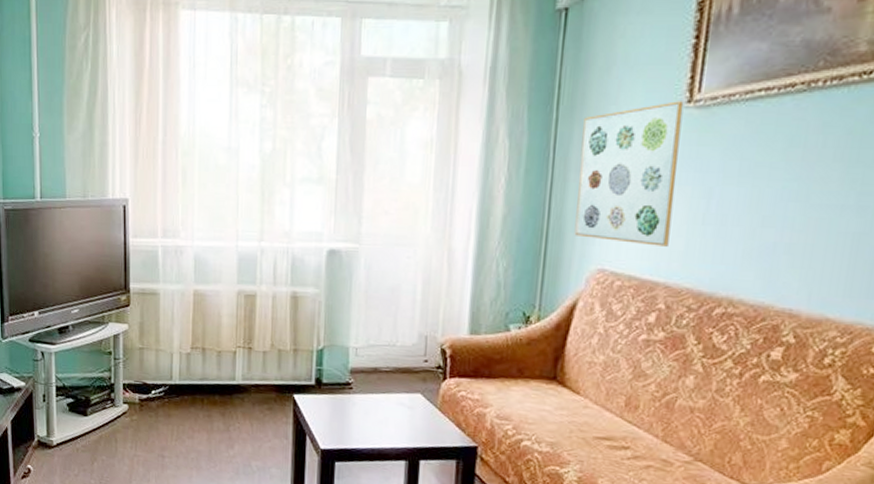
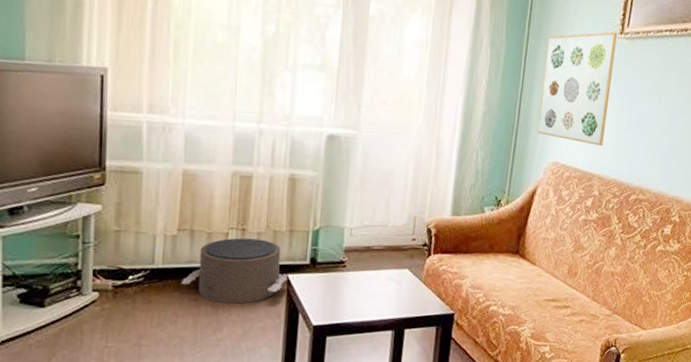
pouf: none [195,356,294,423] -> present [180,238,289,304]

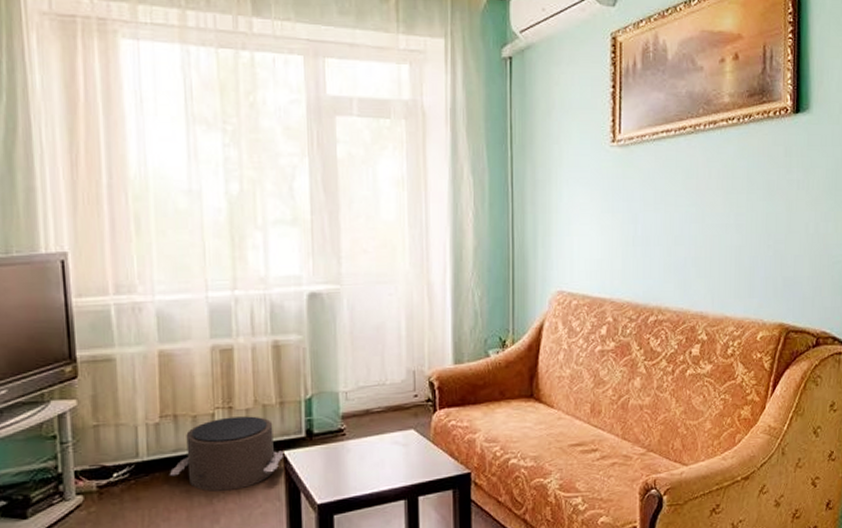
wall art: present [537,31,618,146] -> none [534,141,610,267]

